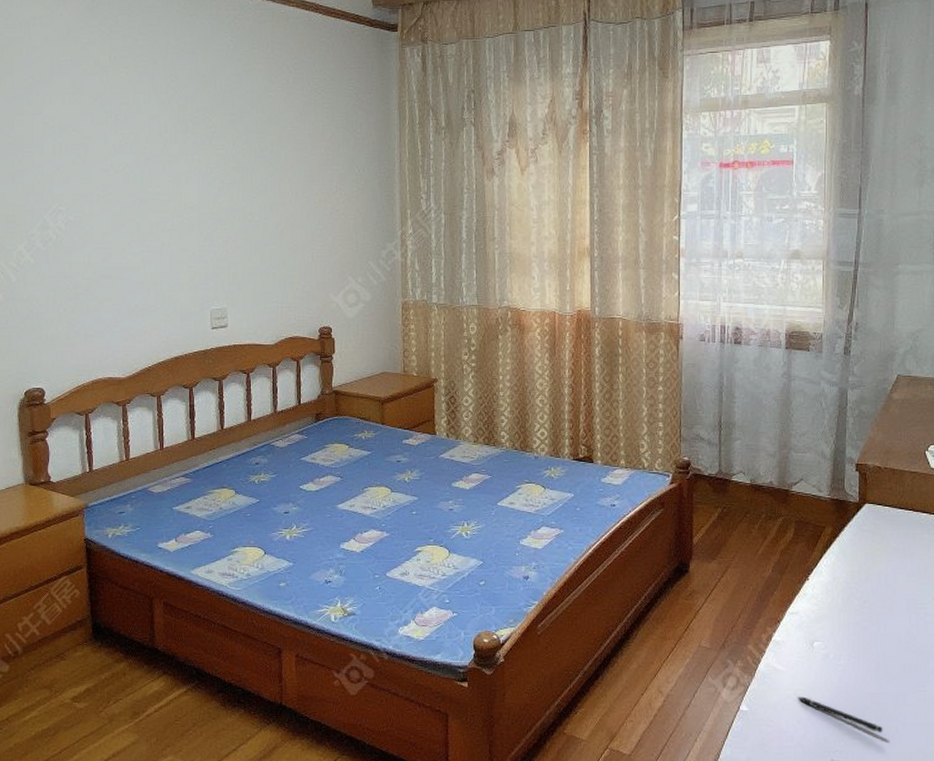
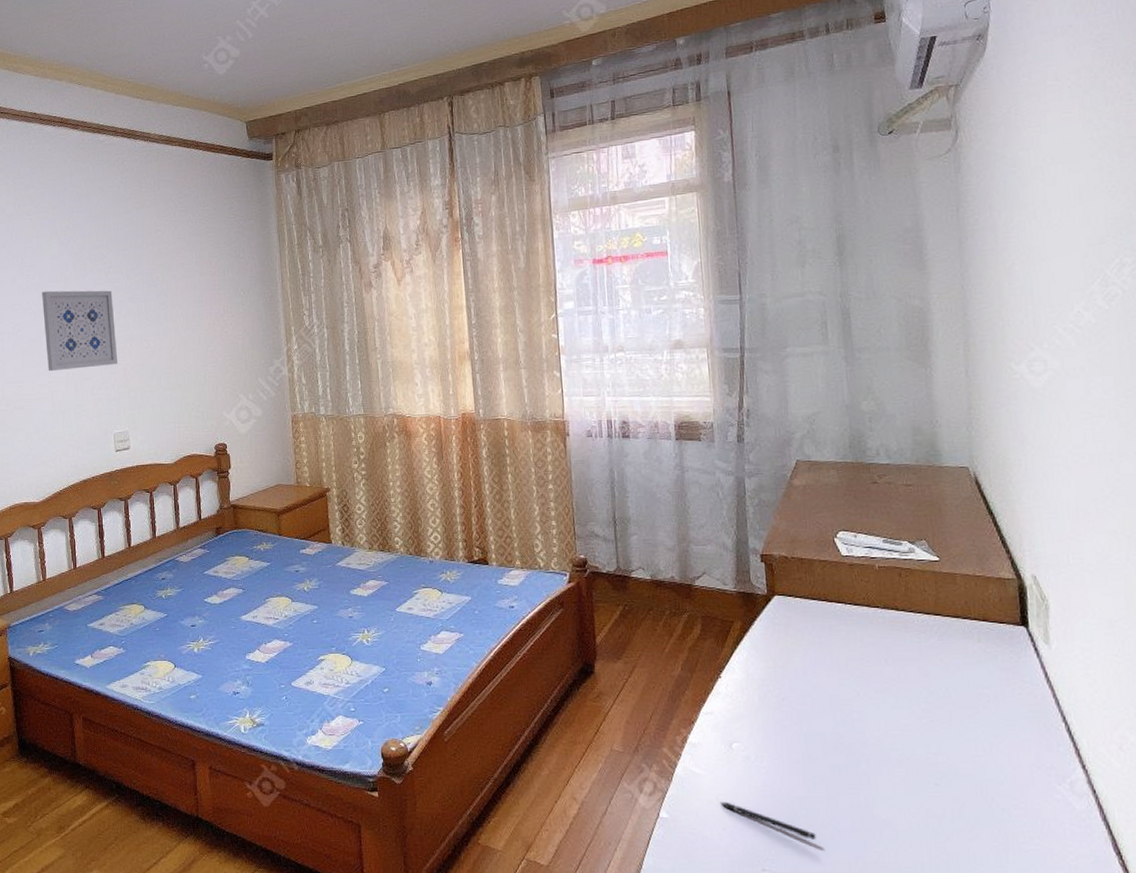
wall art: none [137,153,219,239] -> present [42,290,118,371]

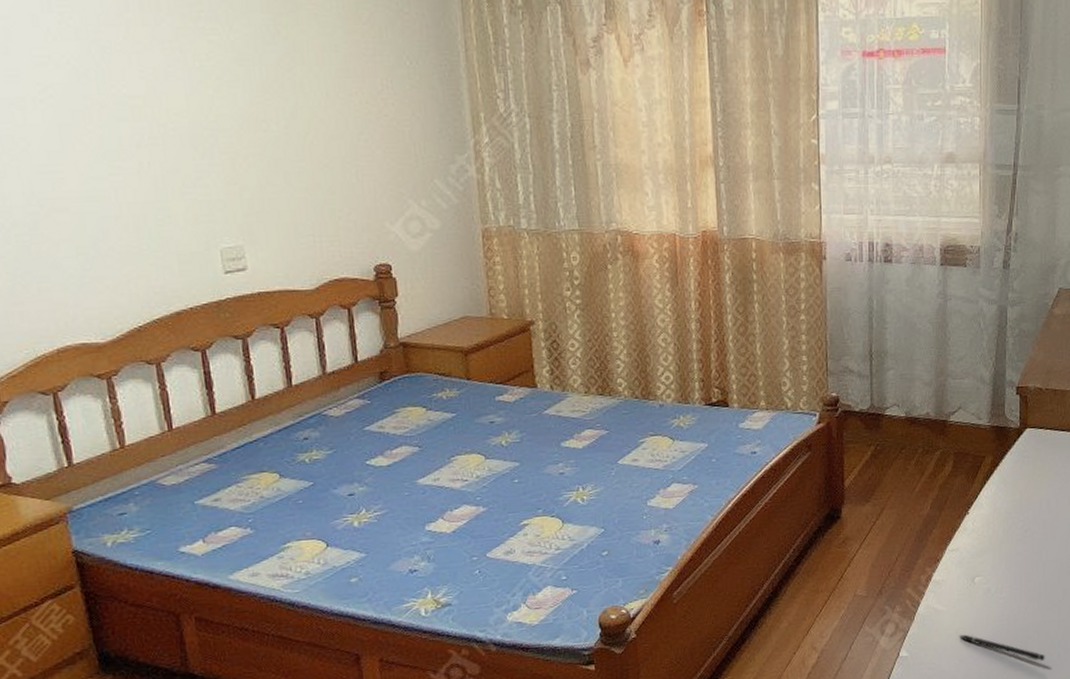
wall art: present [42,290,118,371] -> none [86,39,222,158]

